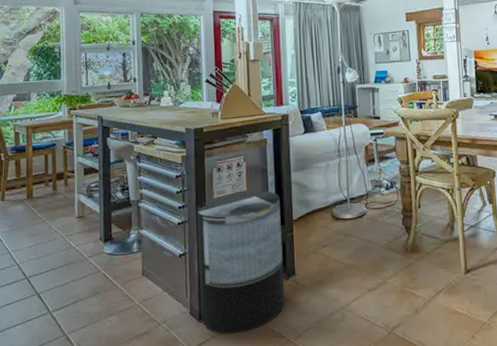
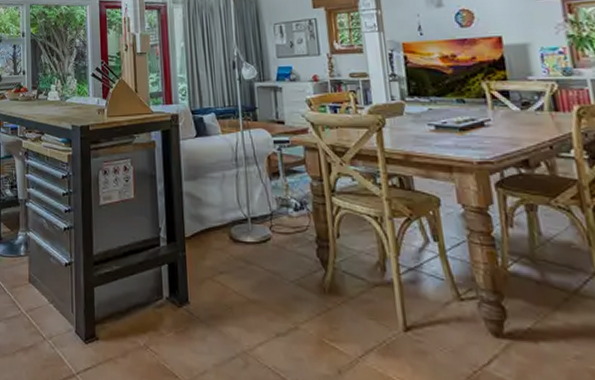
trash can: present [197,190,285,334] -> none [83,199,178,364]

